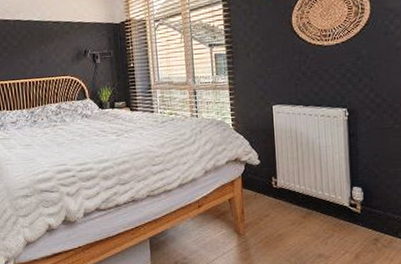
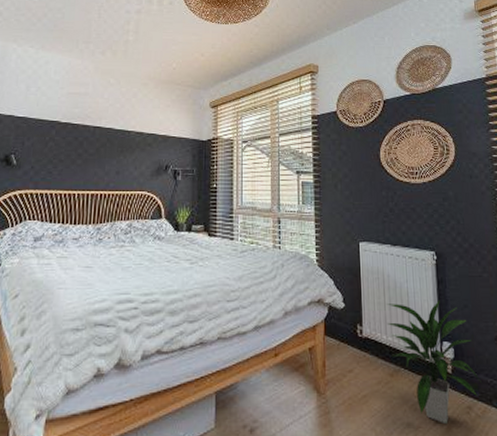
indoor plant: none [300,152,389,253] -> present [387,301,482,423]

